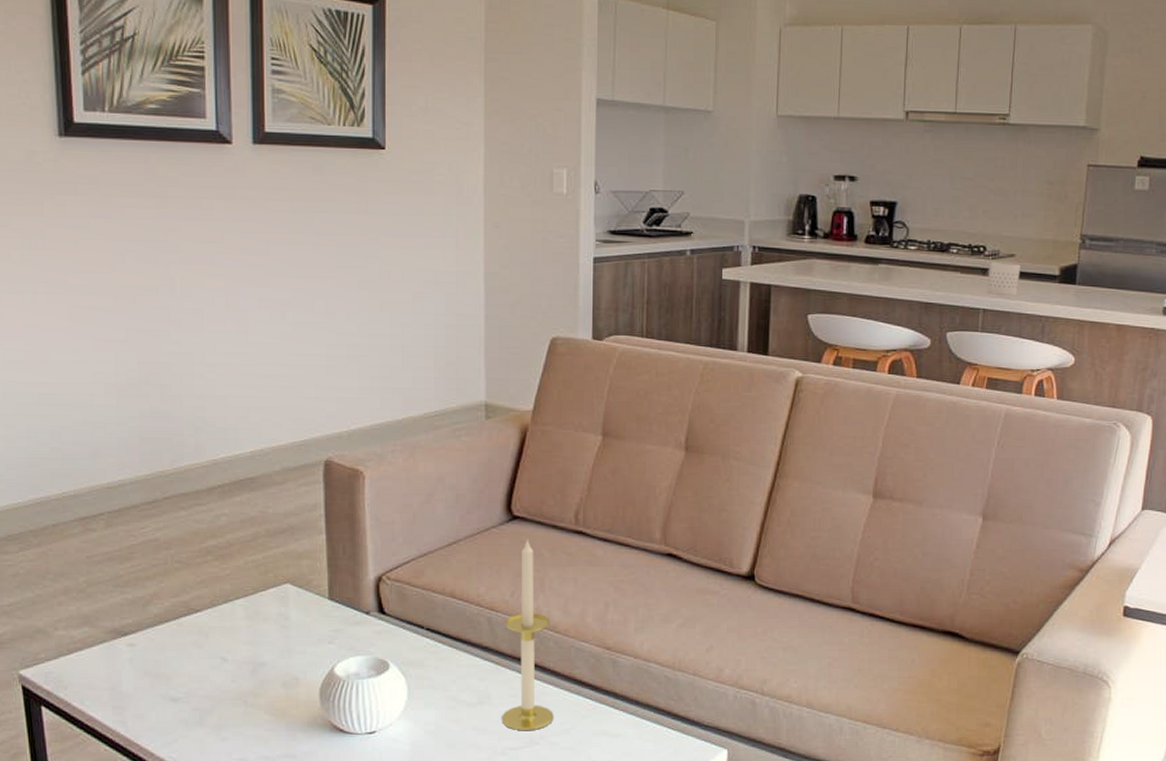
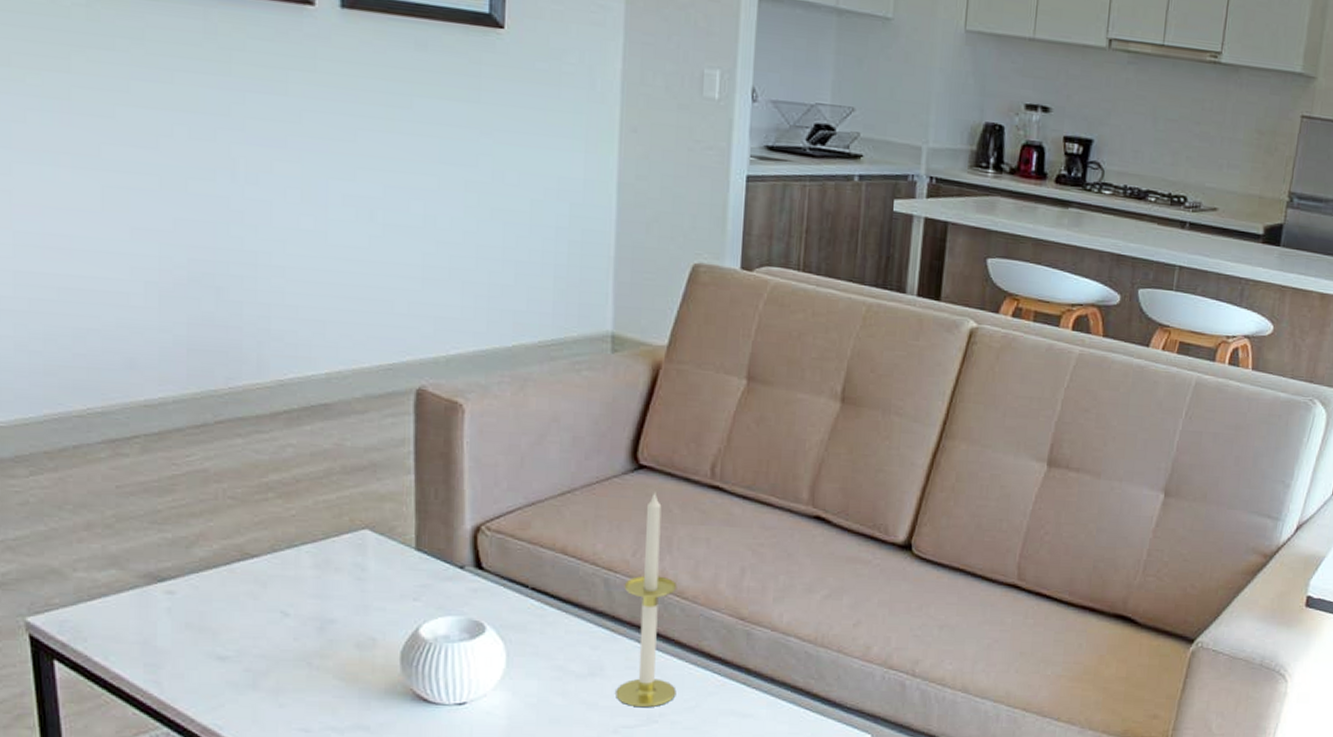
mug: present [986,262,1021,297] -> none [1184,215,1224,255]

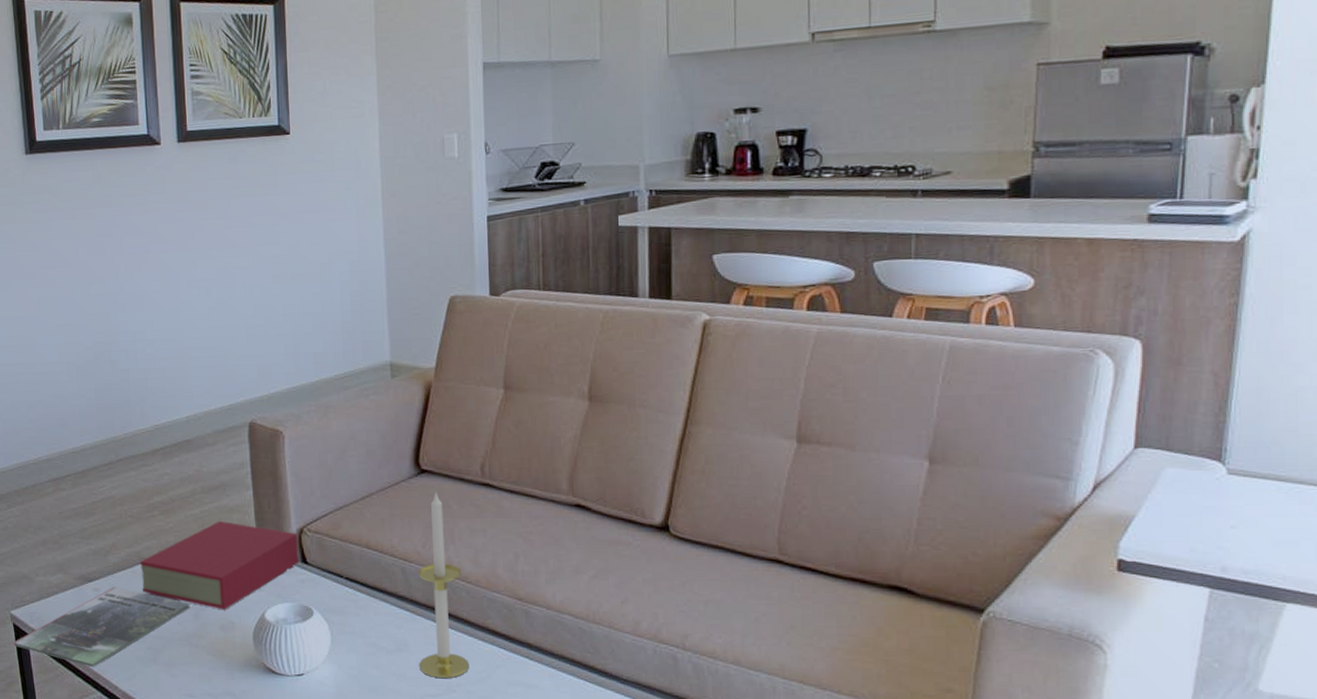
magazine: none [27,589,314,695] -> present [13,587,191,668]
book: none [242,510,473,622] -> present [140,520,299,609]

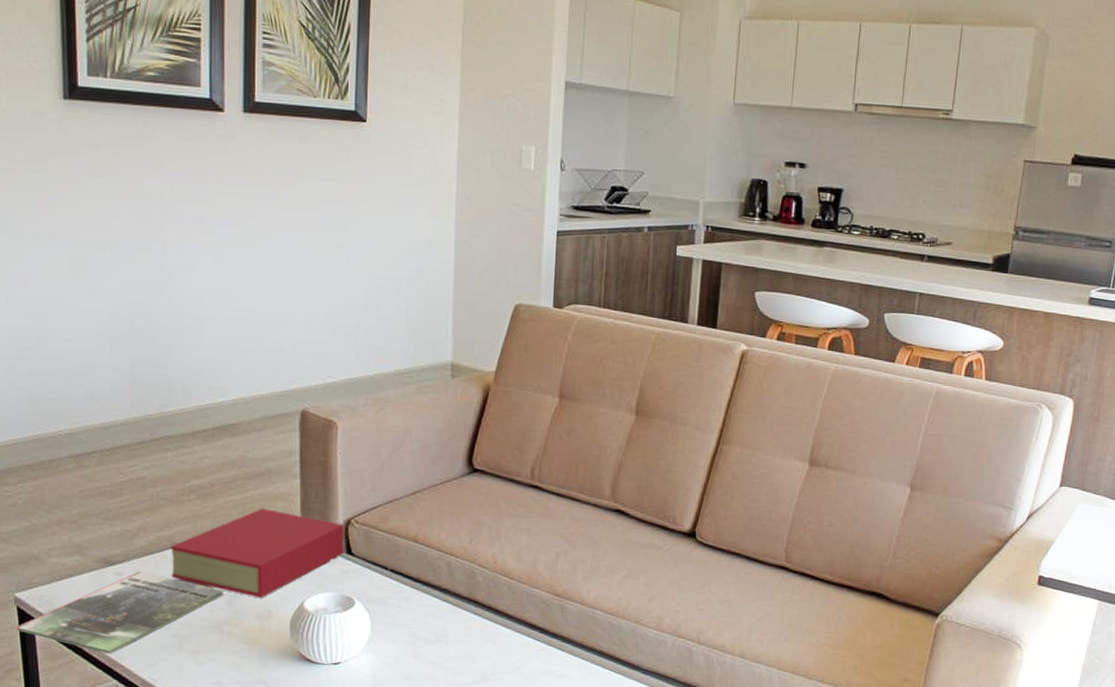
candle: present [418,491,470,679] -> none [457,490,505,668]

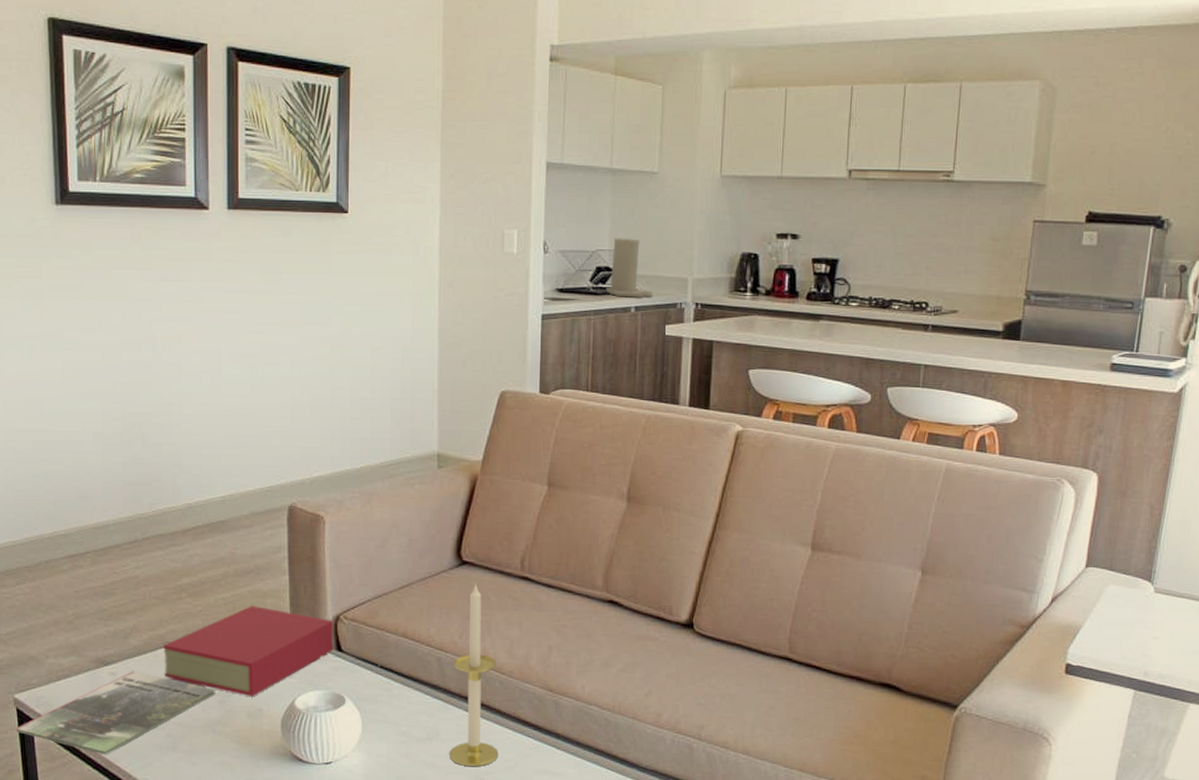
candle: none [457,490,505,668] -> present [449,583,499,767]
paper towel: none [620,159,665,220] -> present [605,238,653,299]

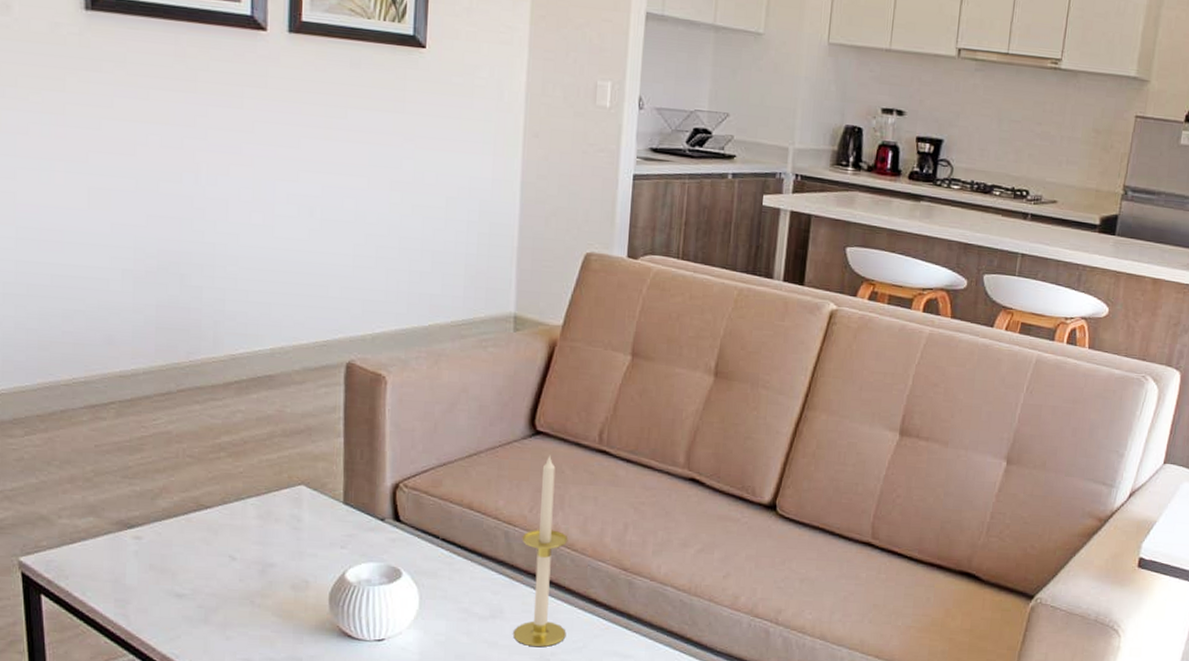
magazine: present [15,671,216,755] -> none [19,535,257,627]
book: present [164,605,334,696] -> none [197,468,393,567]
paper towel: present [605,238,653,299] -> none [702,99,751,166]

